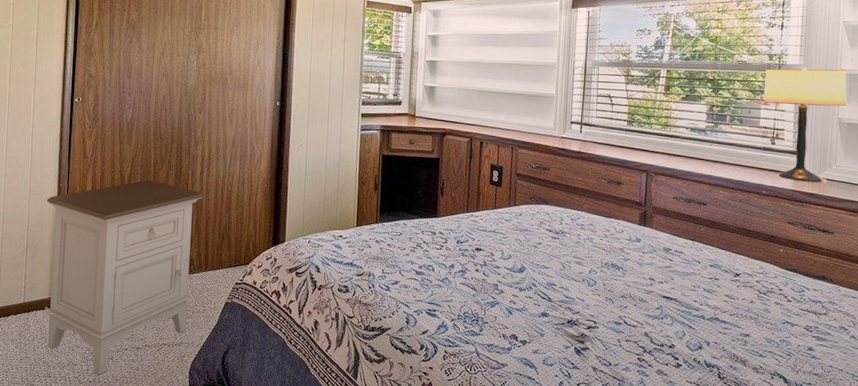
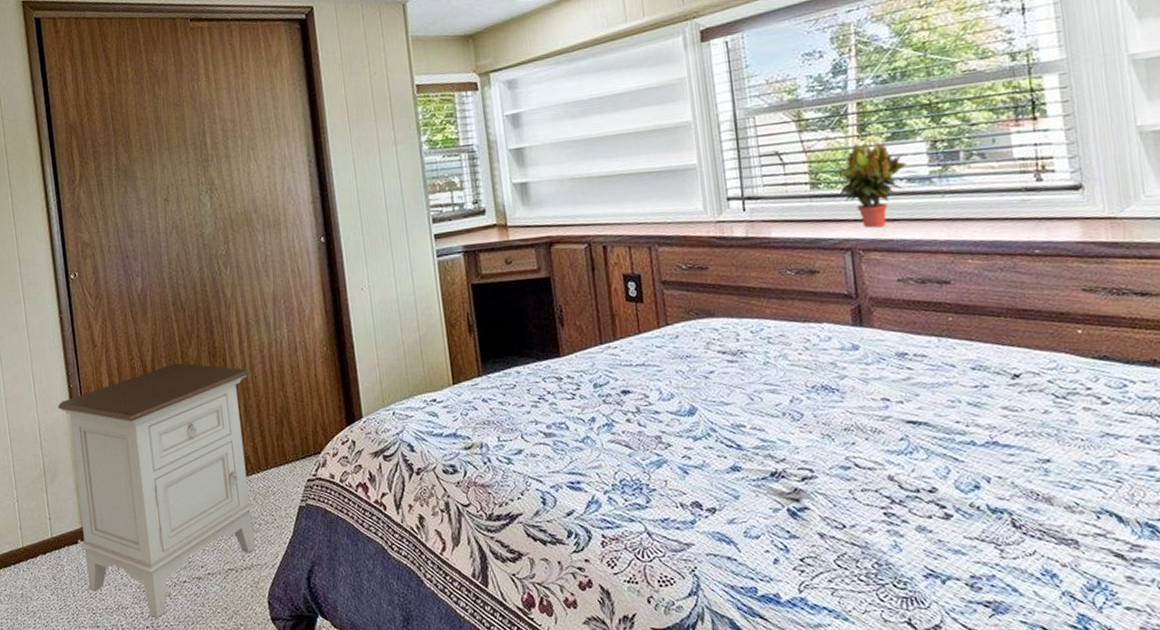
potted plant: none [645,99,692,159] -> present [839,142,906,228]
table lamp: present [763,67,847,184] -> none [1008,53,1146,228]

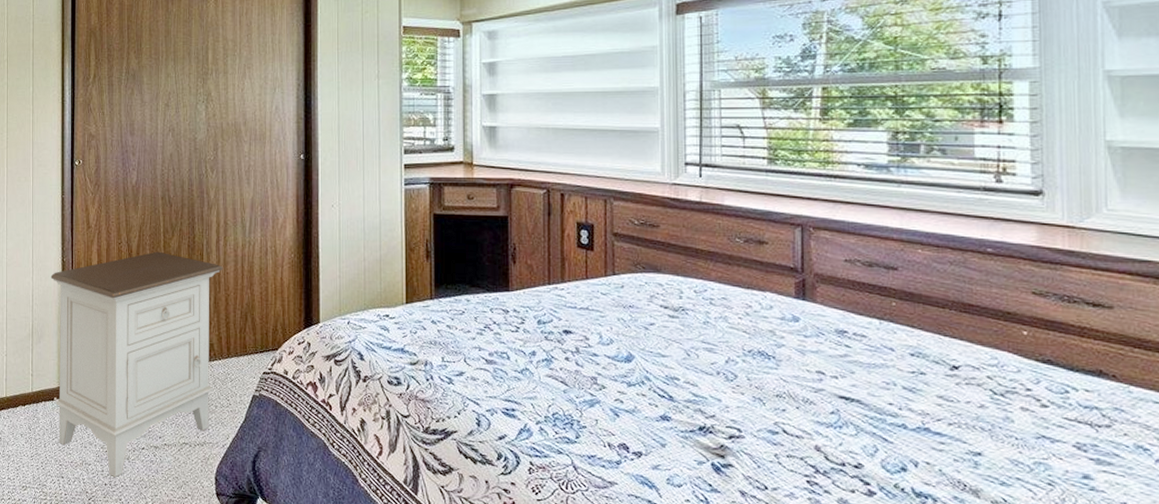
potted plant: present [839,142,906,228] -> none [795,126,866,208]

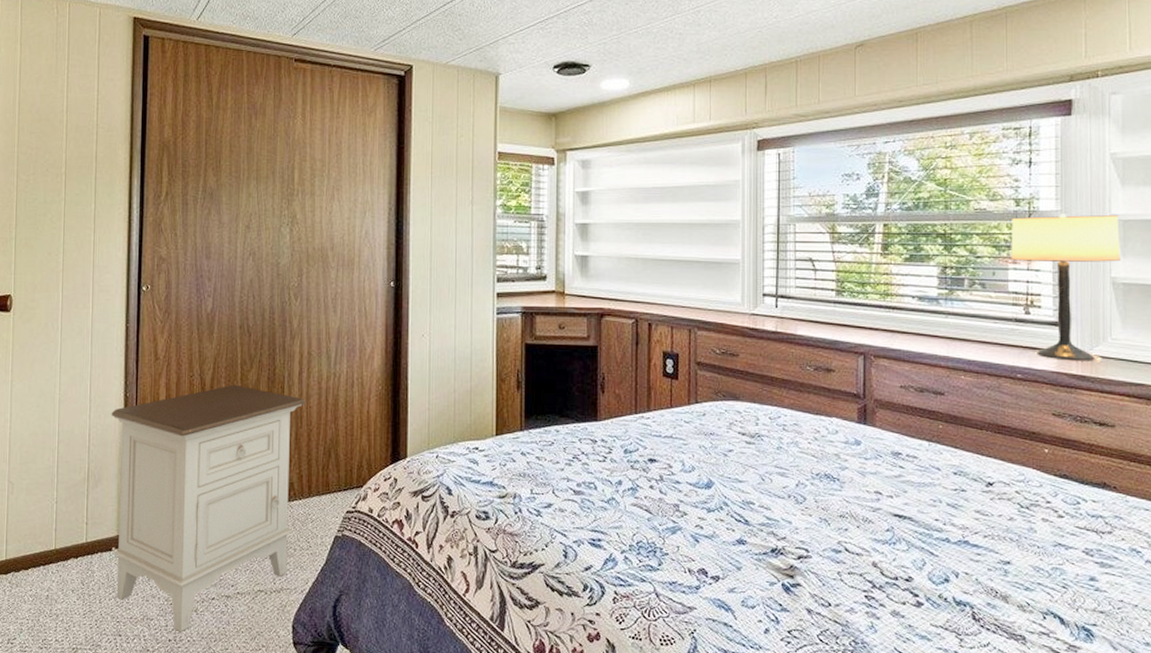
table lamp: none [977,70,1118,236] -> present [1011,214,1121,363]

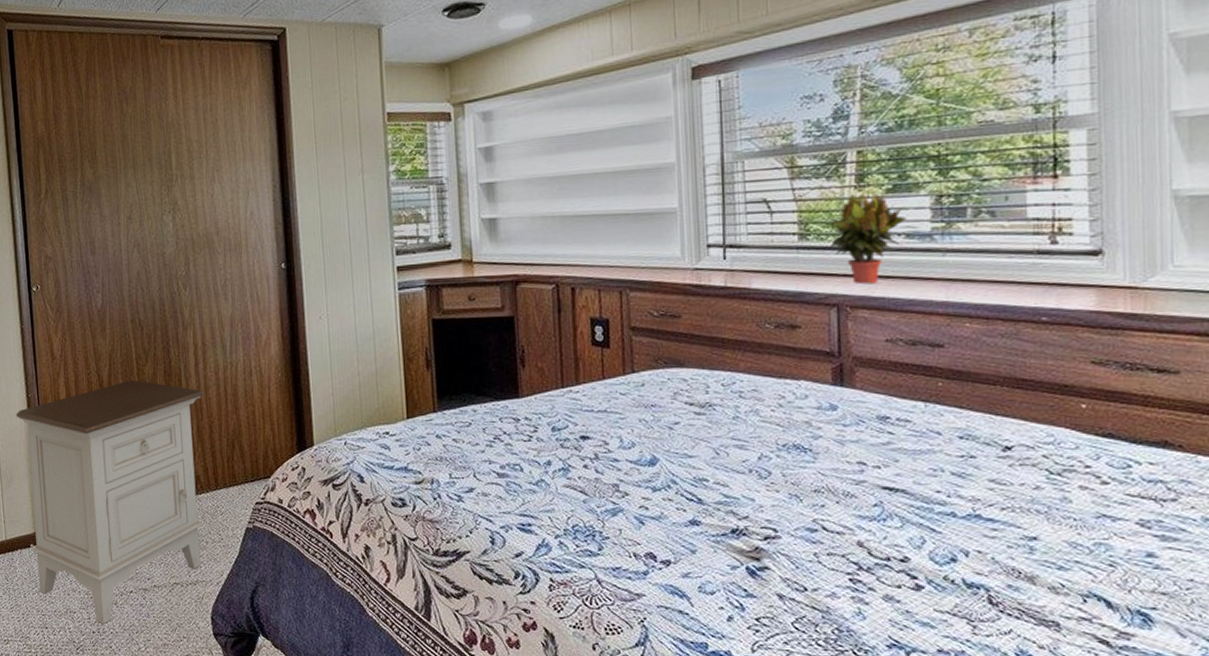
potted plant: none [859,261,919,338] -> present [829,194,906,285]
table lamp: present [1011,214,1121,363] -> none [1029,110,1185,297]

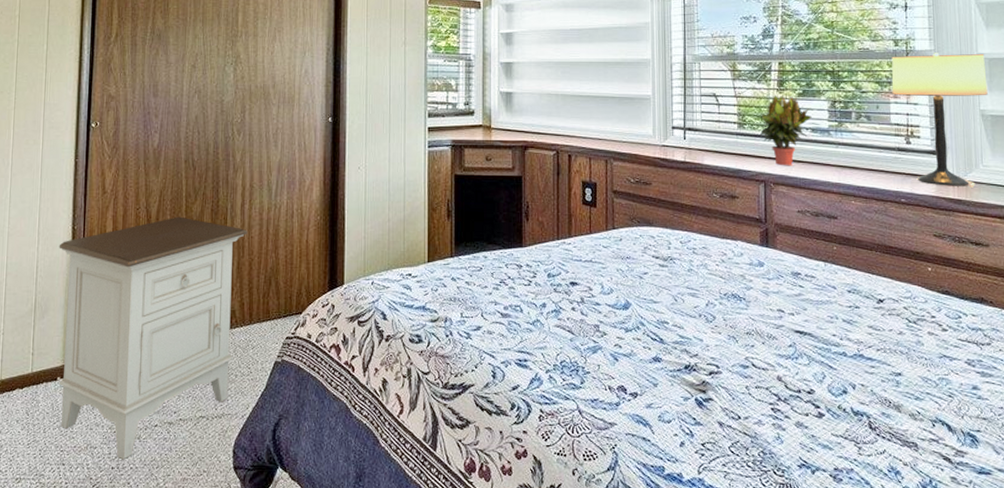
table lamp: none [1029,110,1185,297] -> present [891,53,988,188]

